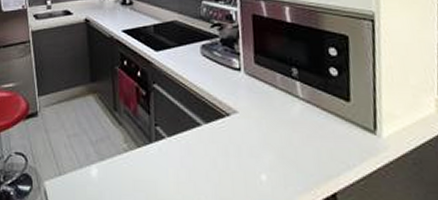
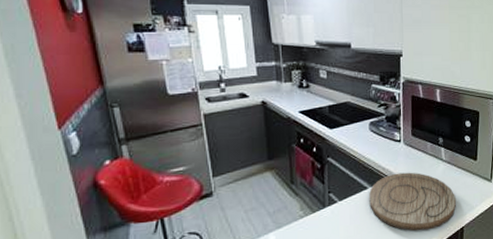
cutting board: none [203,109,324,190] -> present [369,172,457,232]

